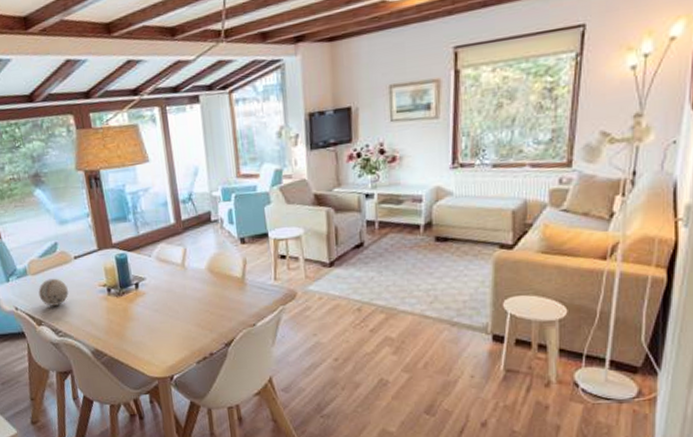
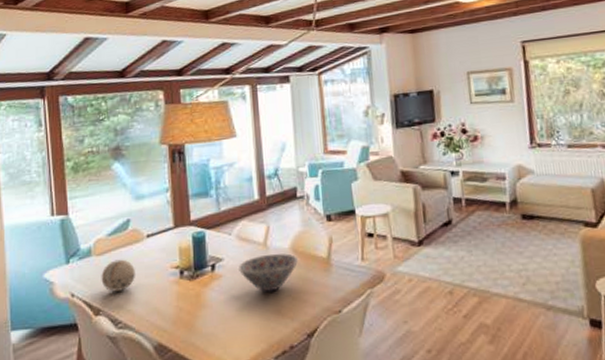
bowl: none [159,273,215,308] -> present [237,253,299,293]

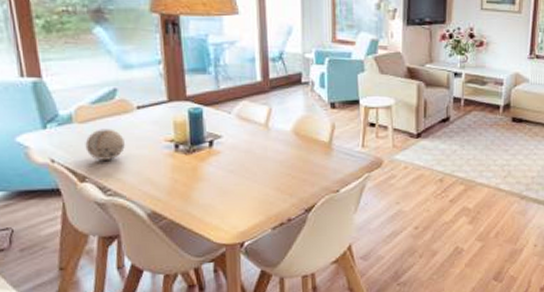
bowl: present [237,253,299,293] -> none [237,134,300,170]

